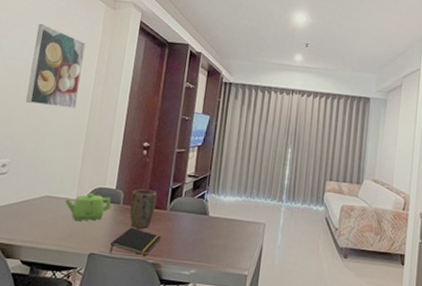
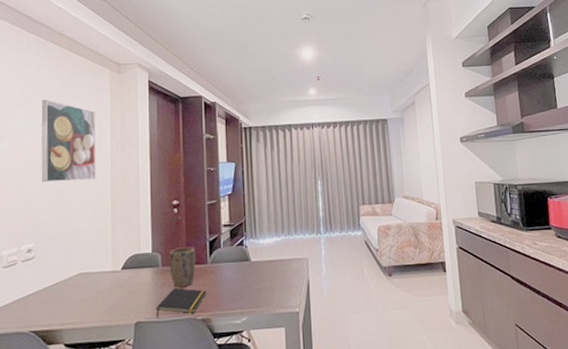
teapot: present [65,192,112,221] -> none [101,261,150,292]

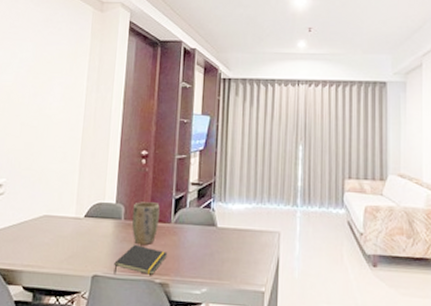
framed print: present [41,100,96,182] -> none [18,35,75,120]

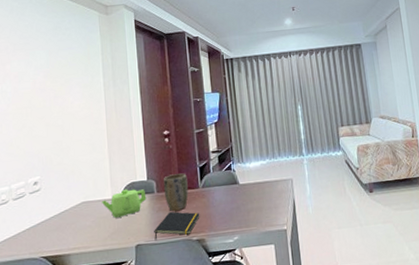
teapot: none [64,209,113,240] -> present [102,189,147,218]

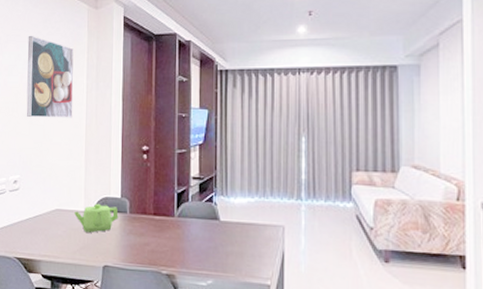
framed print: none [37,43,92,120] -> present [26,36,74,118]
notepad: present [154,211,200,240] -> none [122,238,173,266]
plant pot: present [163,173,189,211] -> none [136,196,163,237]

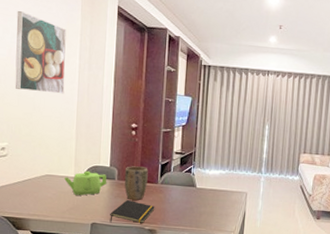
notepad: none [122,238,173,266] -> present [109,200,155,223]
plant pot: none [136,196,163,237] -> present [124,166,148,200]

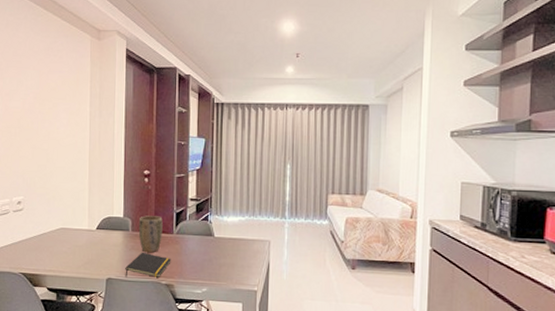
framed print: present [15,11,66,94] -> none [29,63,77,144]
teapot: present [64,170,107,196] -> none [79,222,121,249]

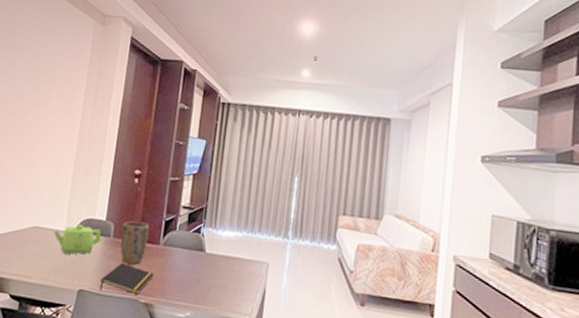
teapot: none [79,222,121,249] -> present [54,224,102,255]

